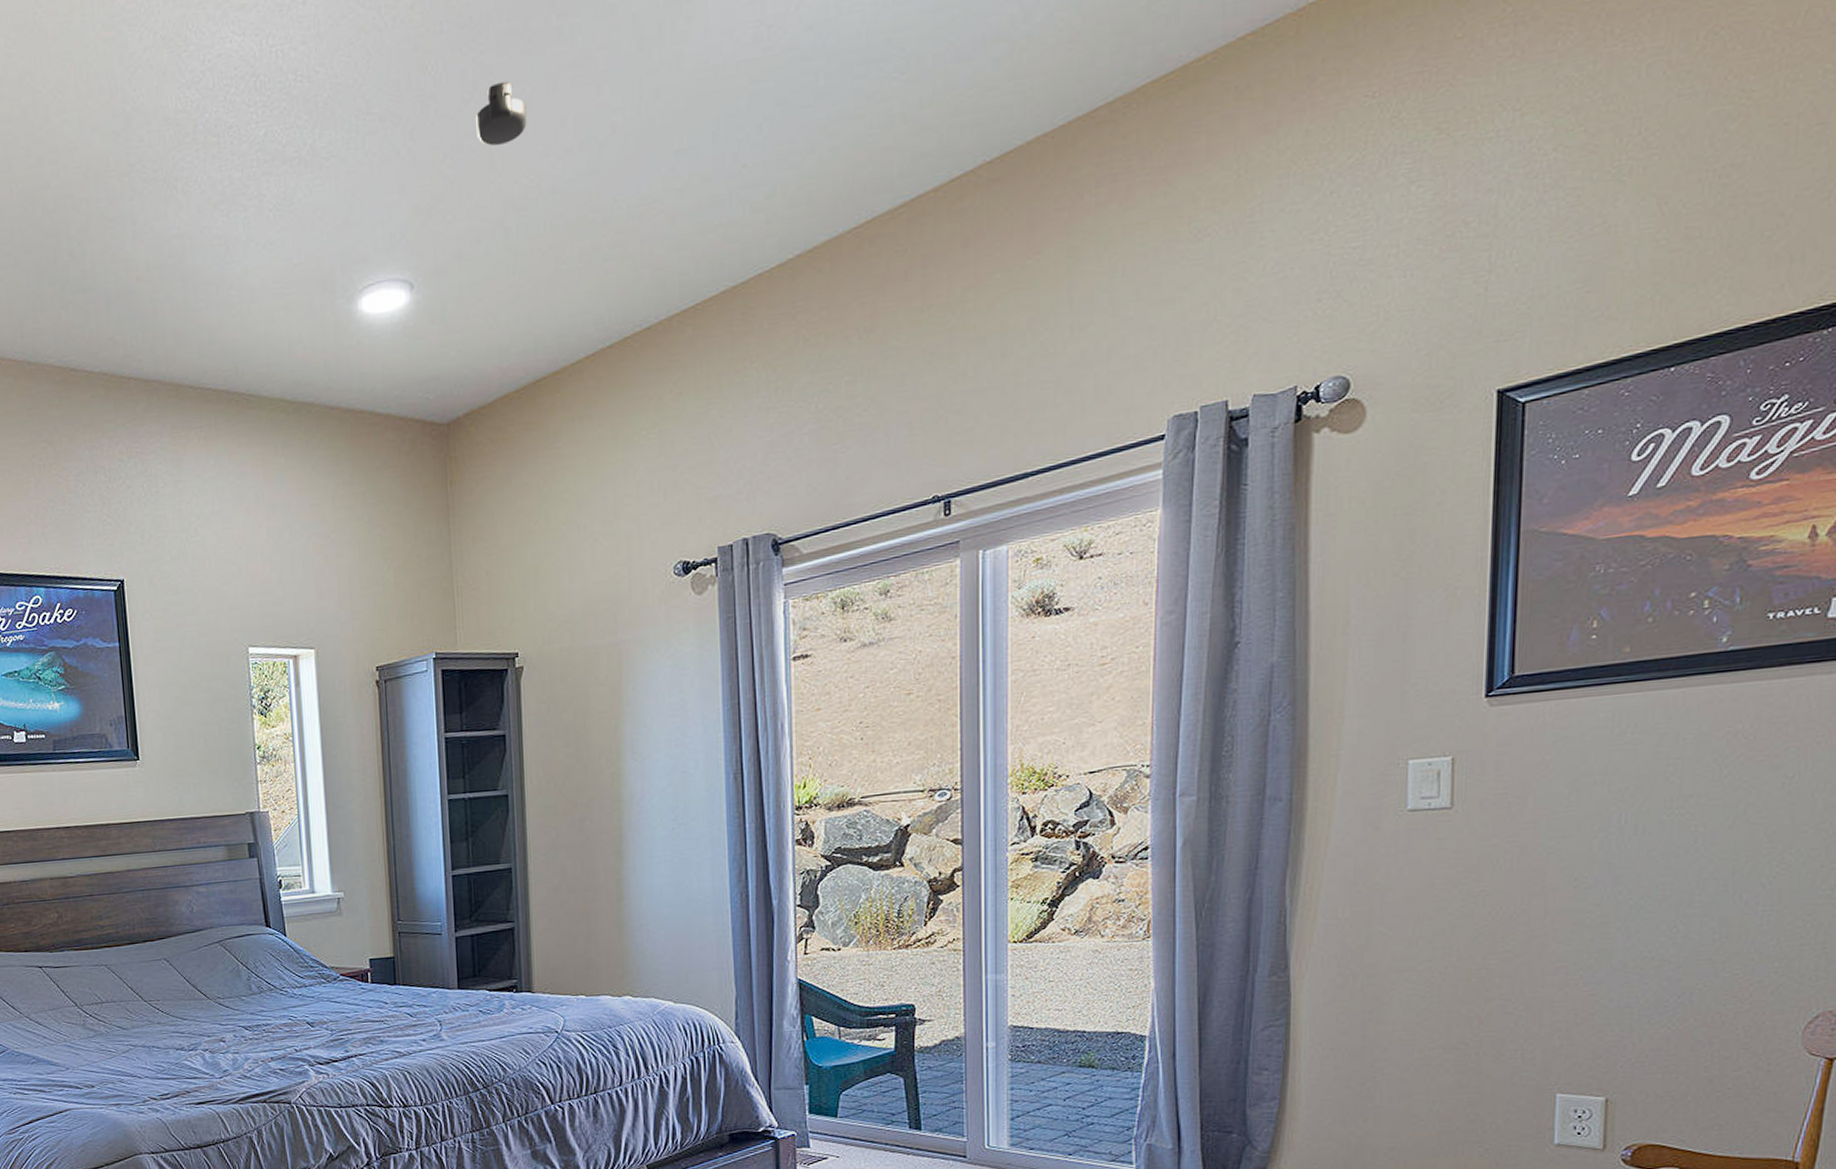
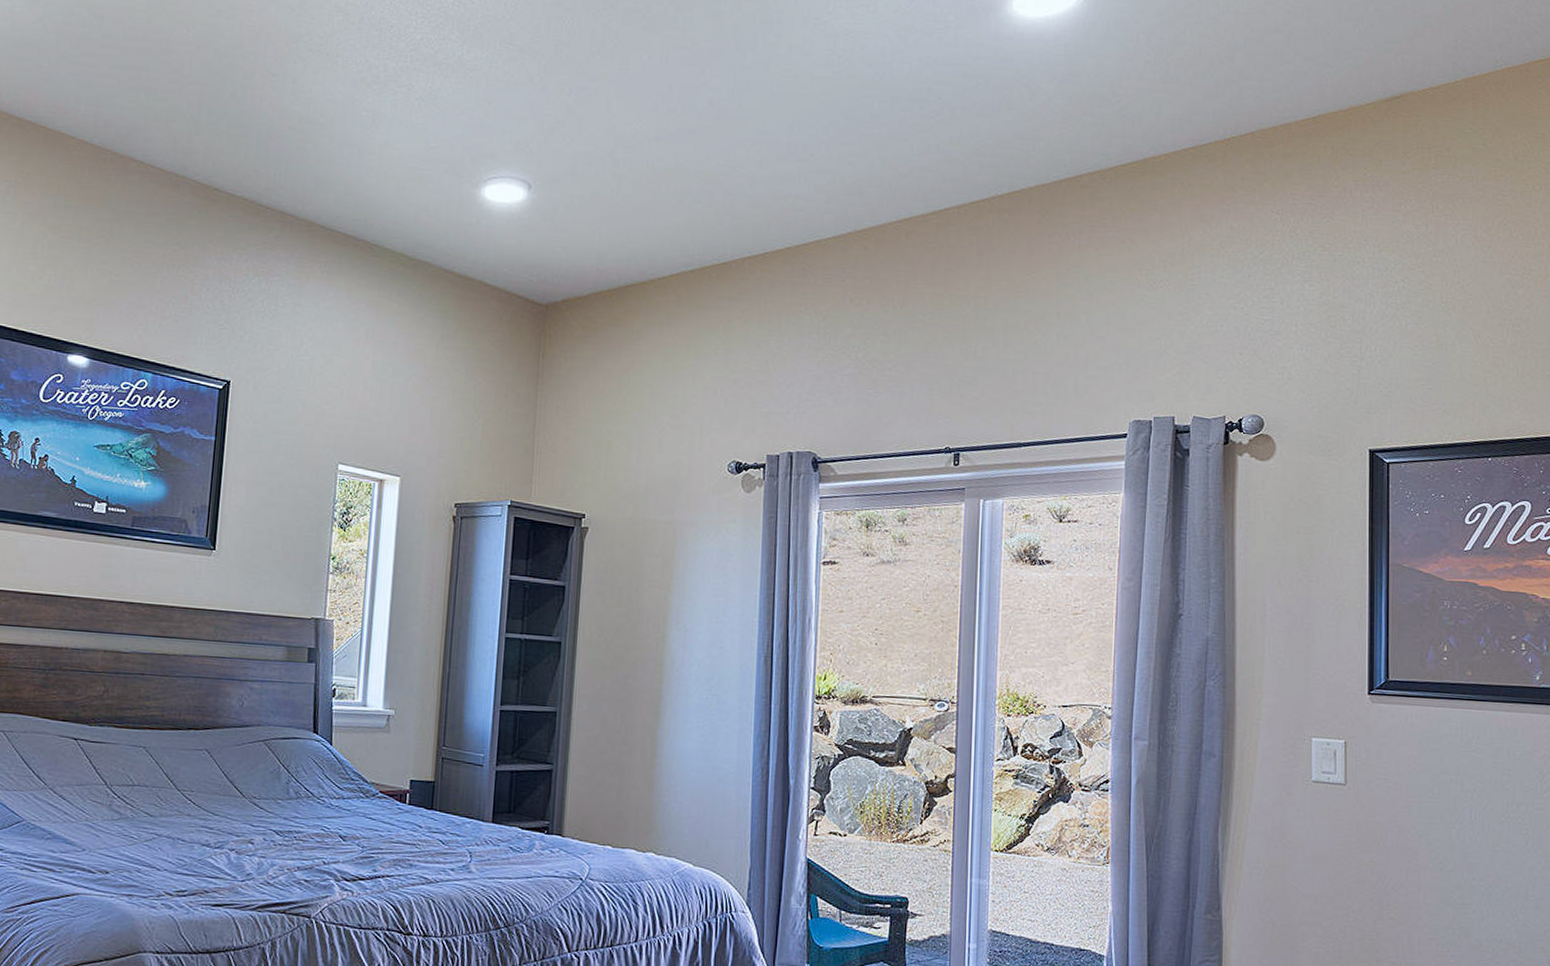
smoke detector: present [476,80,527,146] -> none [599,46,642,94]

